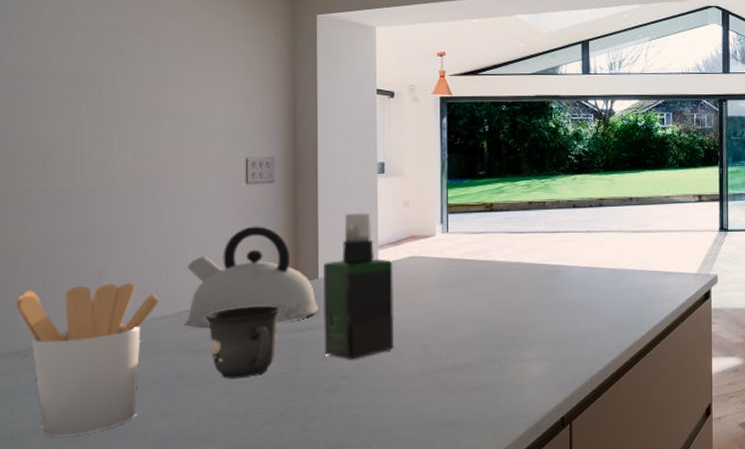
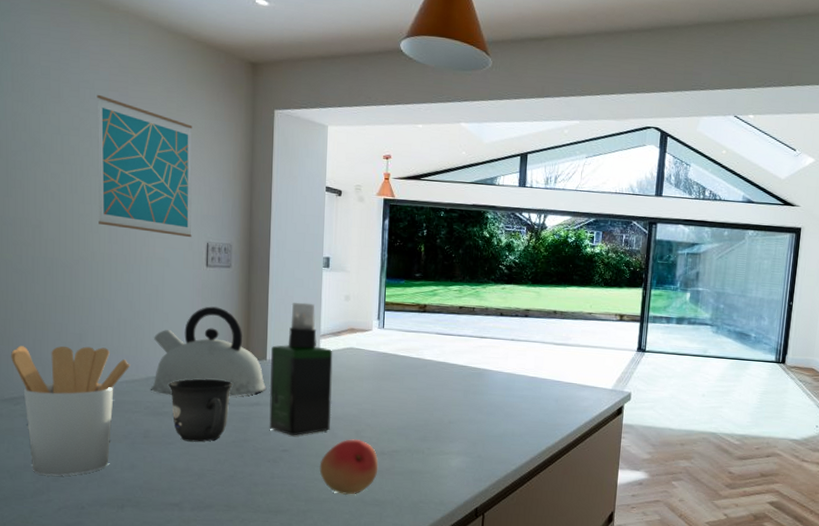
wall art: none [117,11,229,155] -> present [97,94,193,238]
fruit: none [384,355,451,419] -> present [319,438,379,495]

